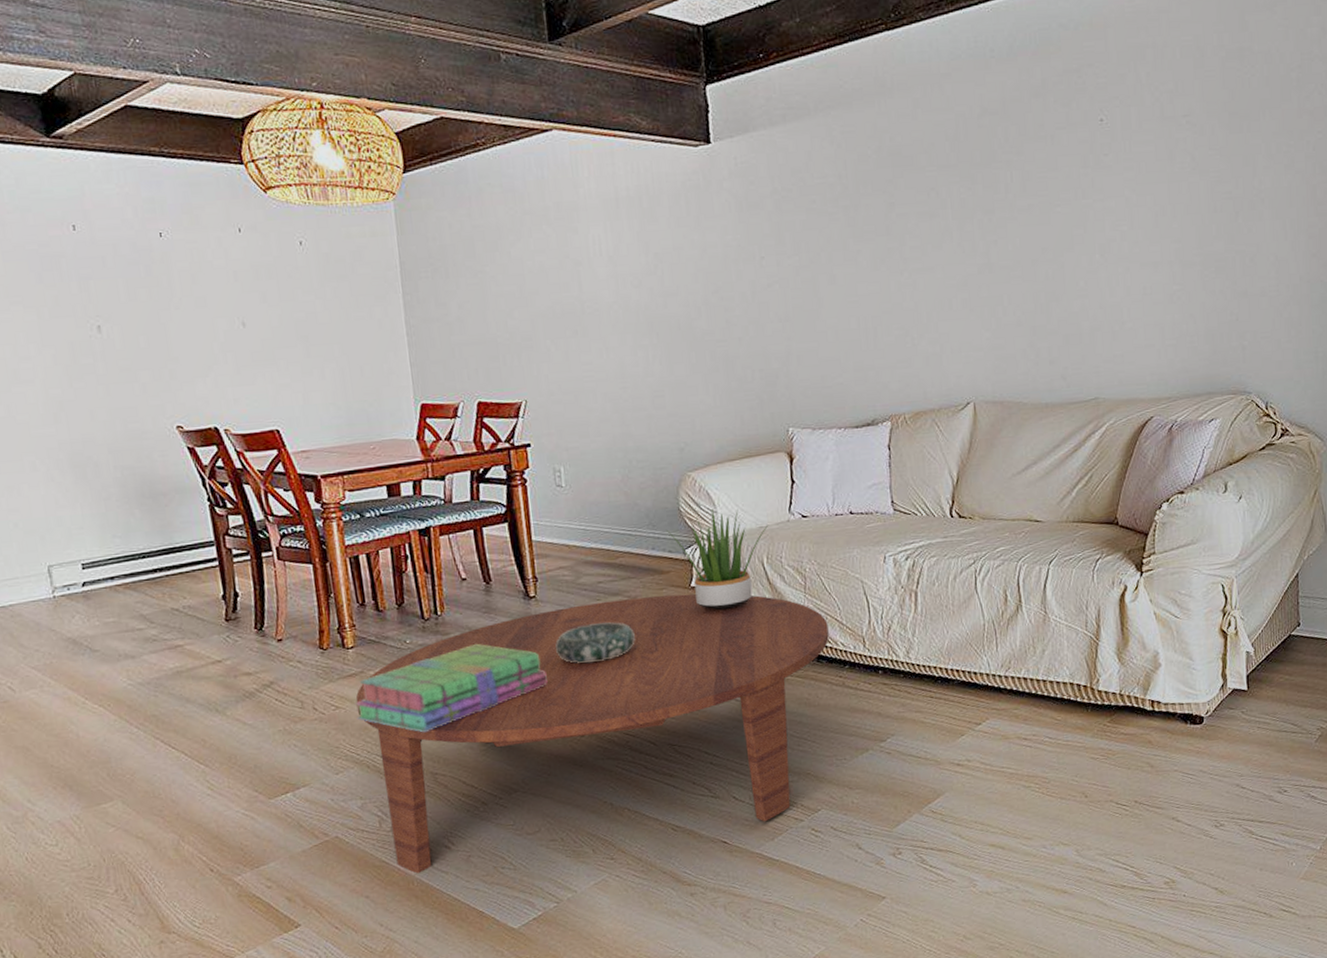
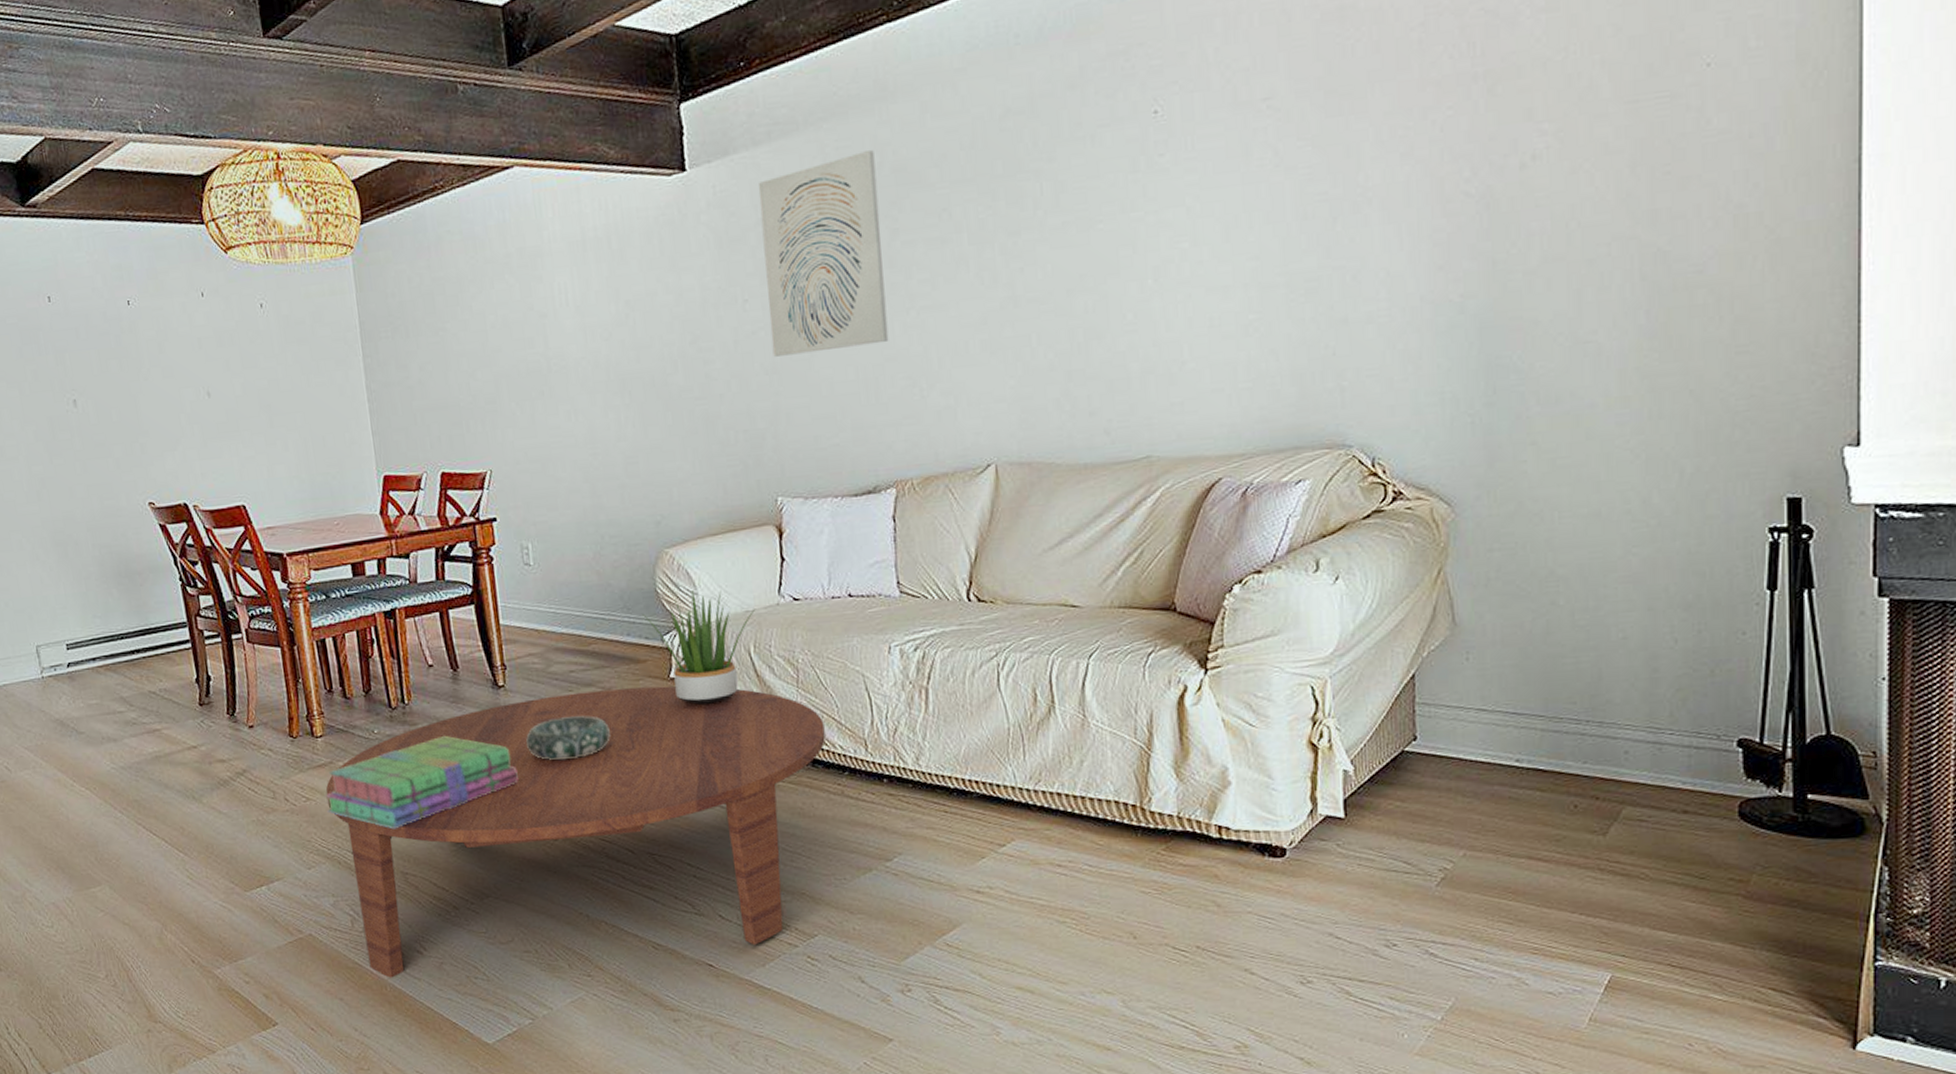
wall art: none [774,136,886,307] -> present [757,150,889,357]

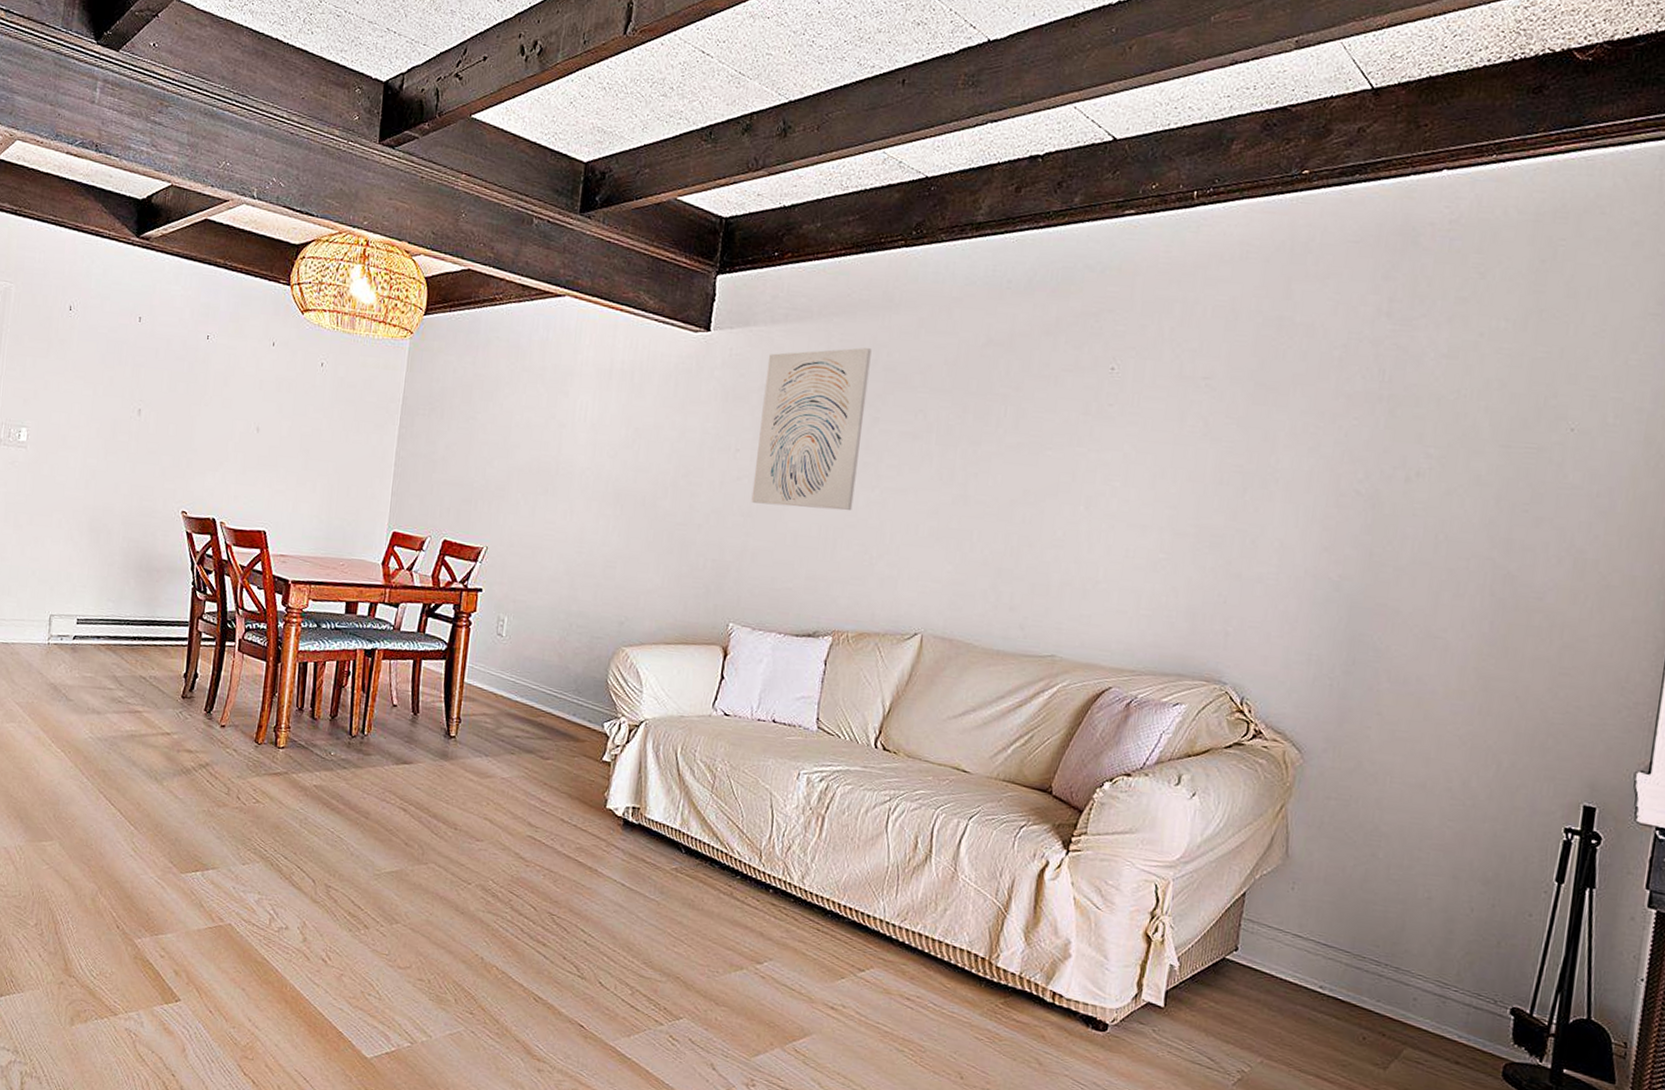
coffee table: present [325,686,826,978] -> none [274,753,728,1016]
stack of books: present [326,736,518,829] -> none [272,770,450,845]
decorative bowl: present [526,715,610,761] -> none [463,775,539,815]
potted plant: present [642,590,756,705] -> none [590,688,690,792]

